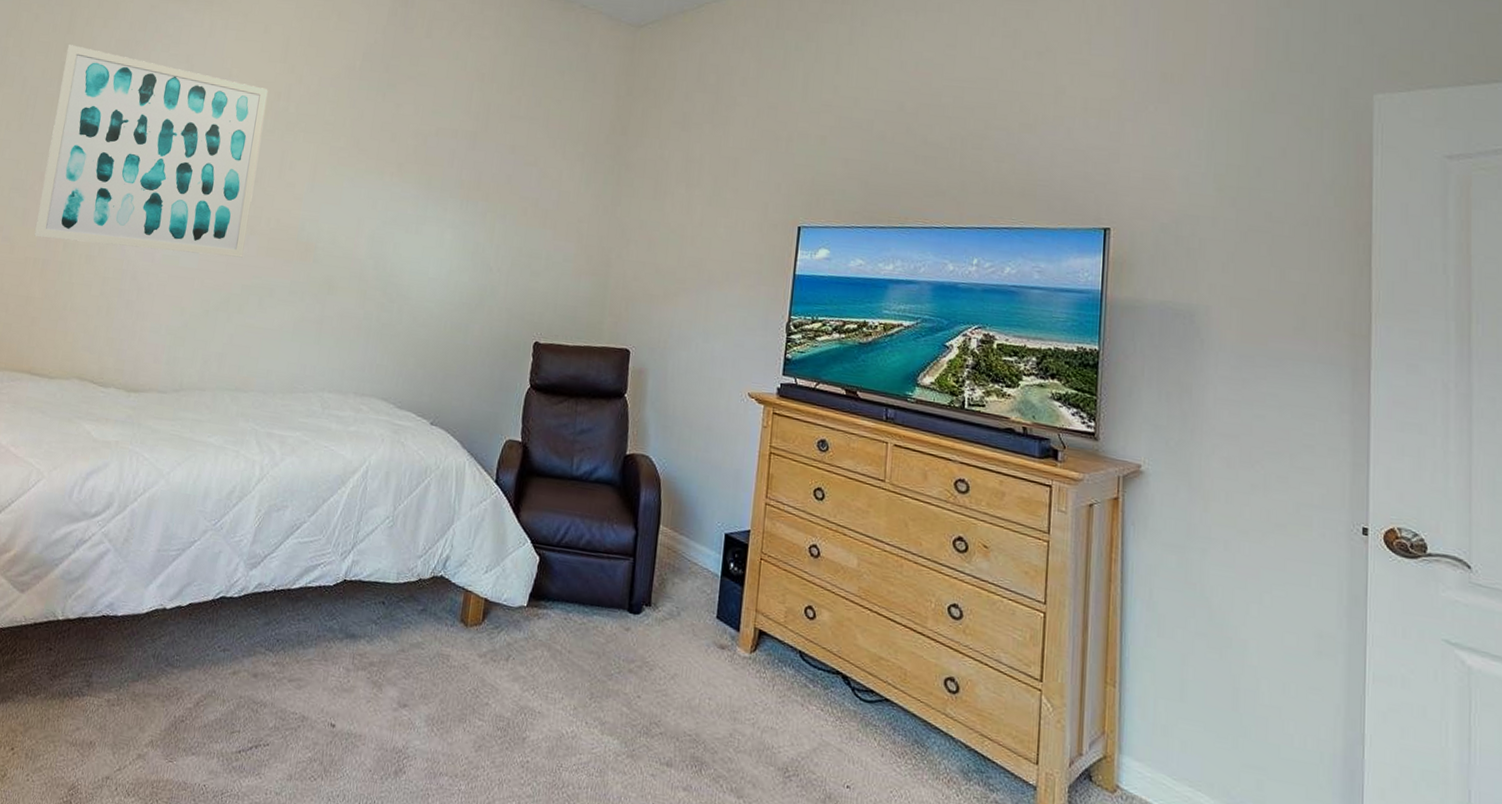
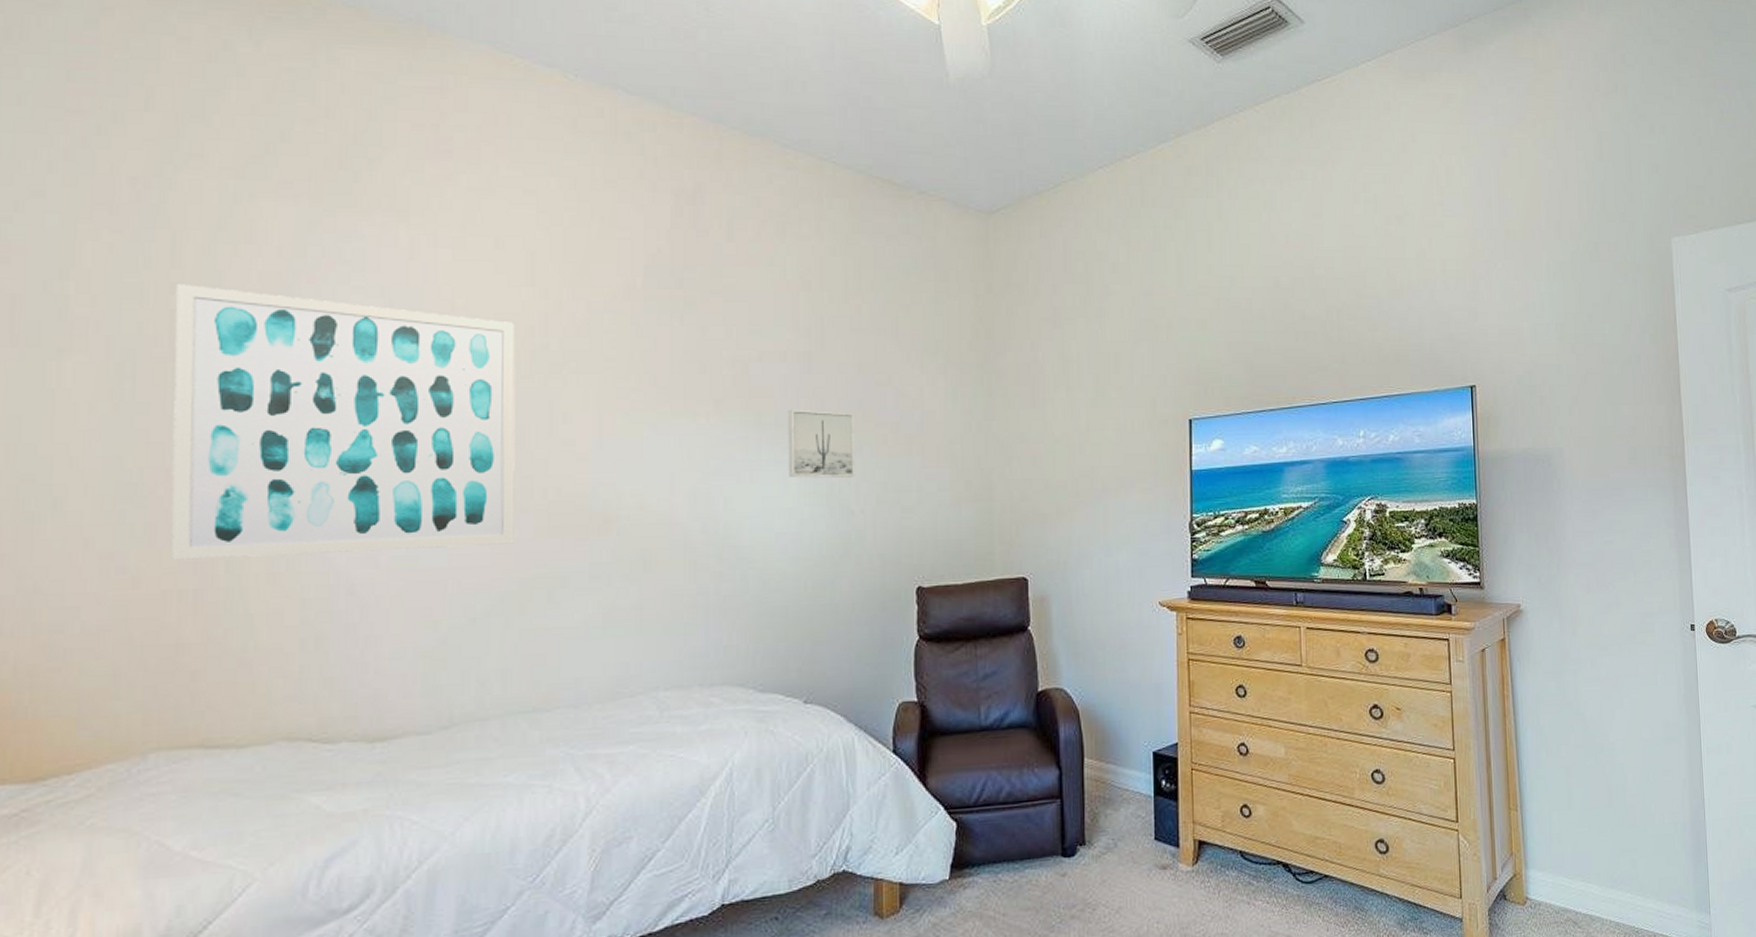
wall art: none [445,177,503,240] -> present [787,409,855,478]

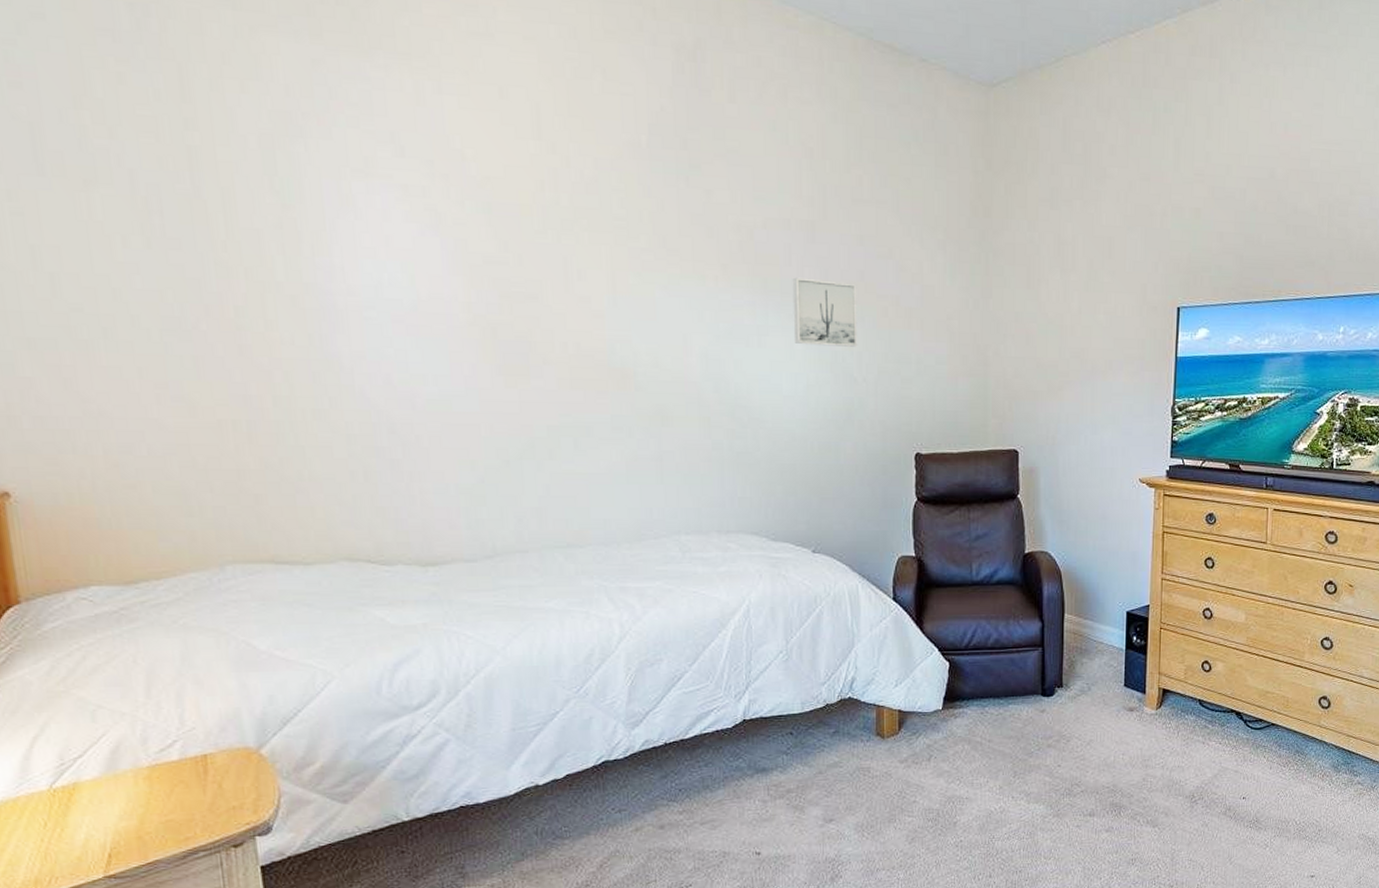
wall art: present [171,284,516,560] -> none [189,119,540,395]

